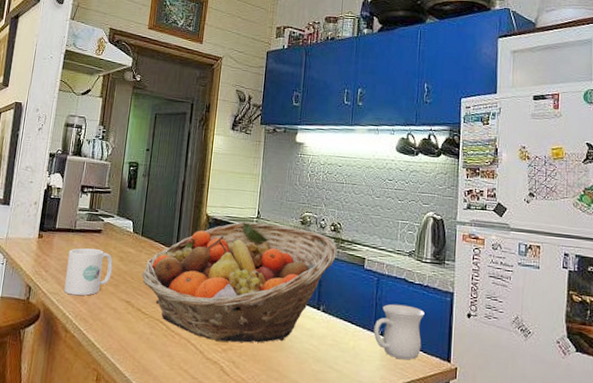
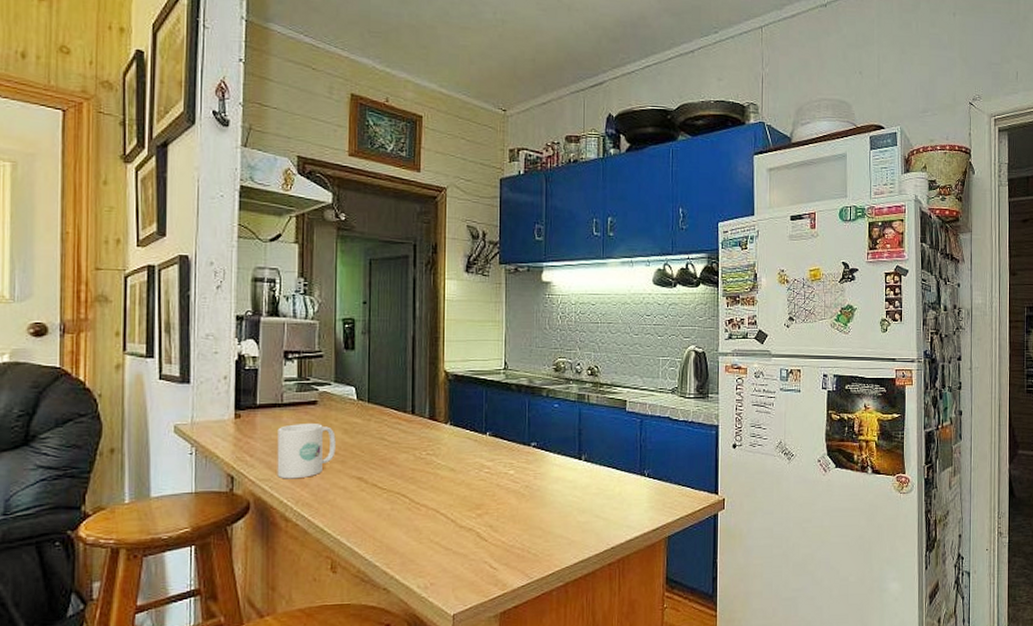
fruit basket: present [141,222,338,343] -> none [373,374,597,506]
mug: present [373,304,425,360] -> none [639,443,690,499]

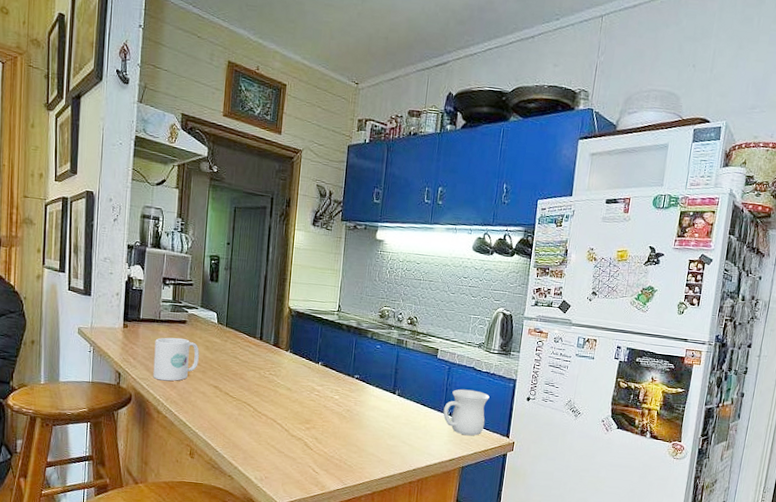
mug: none [639,443,690,499] -> present [443,389,490,436]

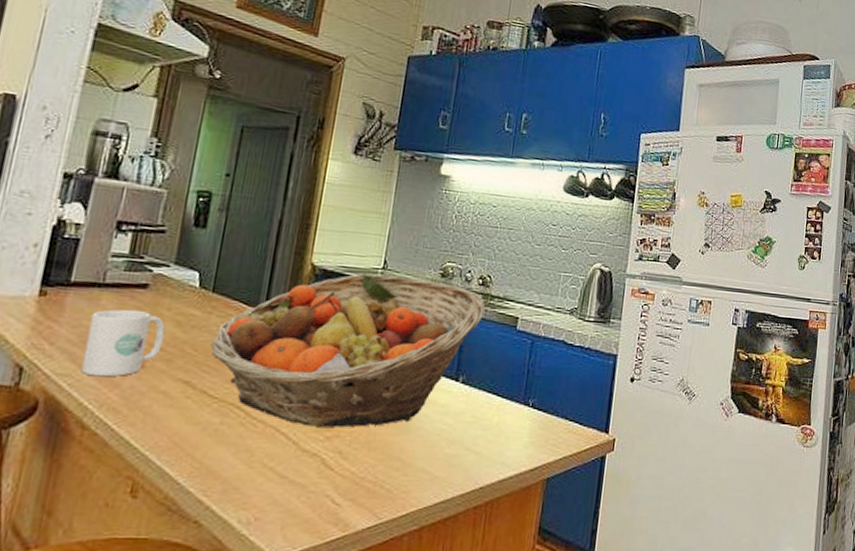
fruit basket: none [227,314,414,423] -> present [209,273,486,428]
mug: present [443,389,490,436] -> none [522,370,584,435]

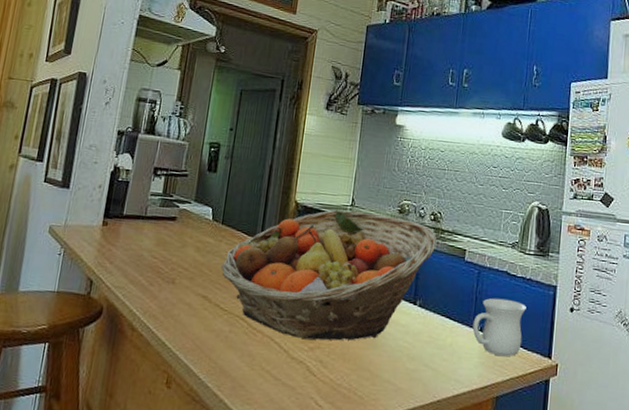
mug: present [80,309,165,377] -> none [131,237,189,290]
mug: none [522,370,584,435] -> present [472,298,526,357]

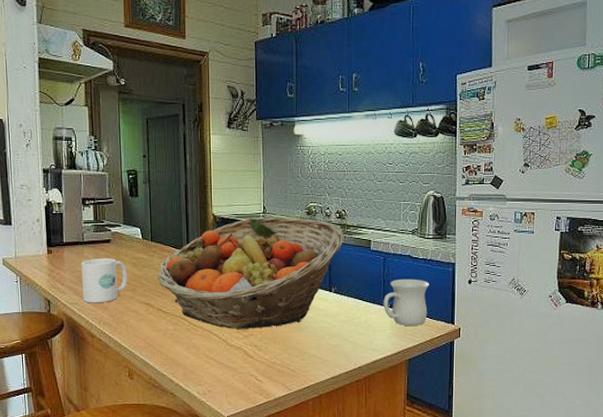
mug: none [131,237,189,290] -> present [81,259,127,303]

